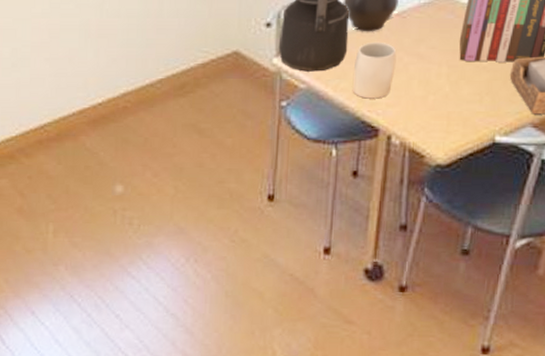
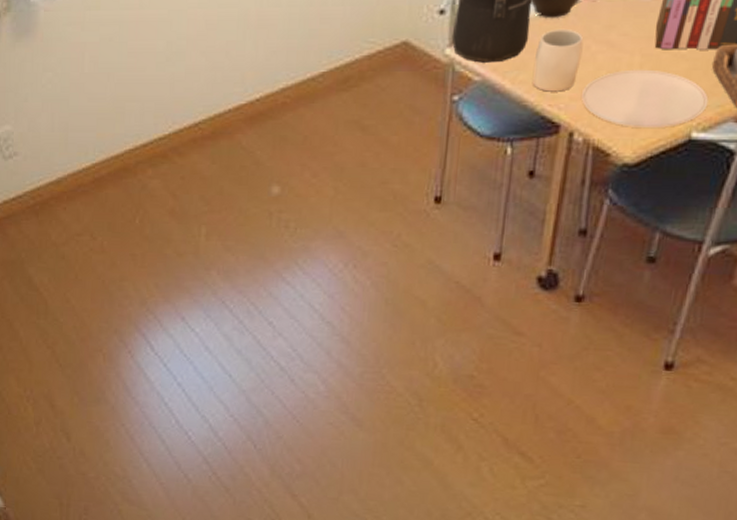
plate: none [397,79,508,133] -> present [581,69,709,129]

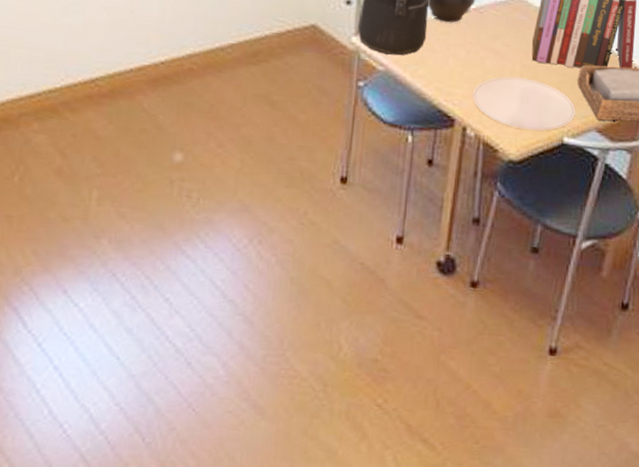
mug: present [532,28,584,92] -> none [429,32,474,89]

